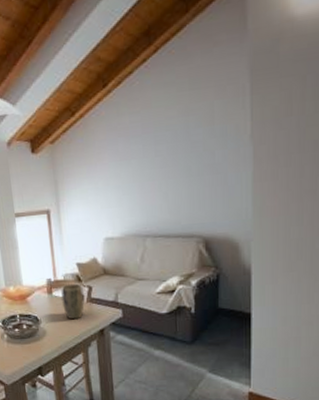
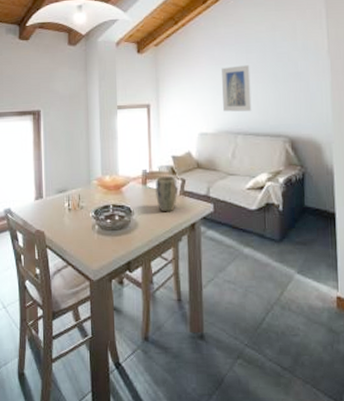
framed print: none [127,158,162,214] -> present [222,65,252,112]

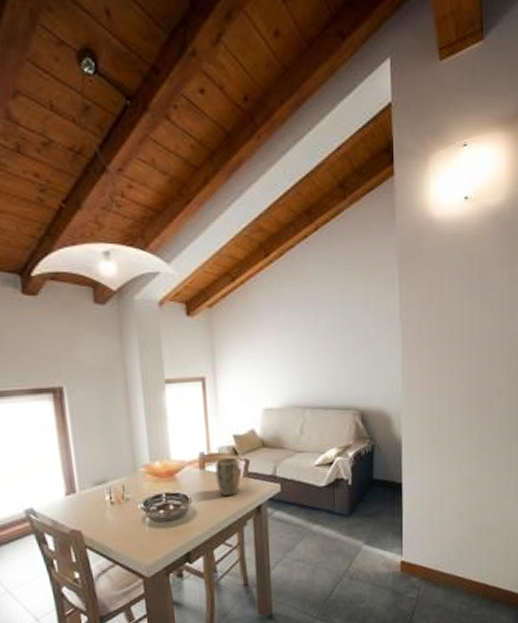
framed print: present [222,65,252,112] -> none [288,331,321,384]

